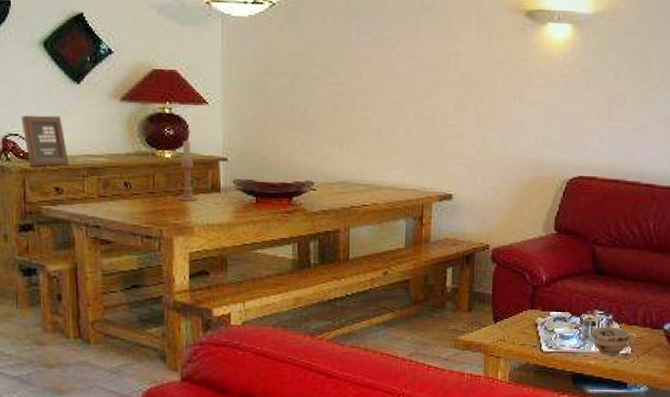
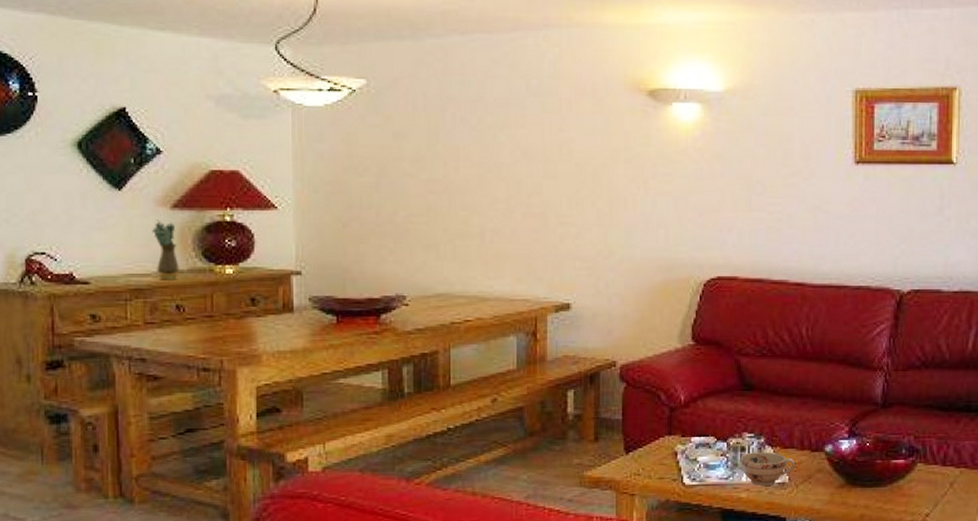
picture frame: present [21,115,69,167] -> none [49,229,108,290]
vase: none [105,110,127,163] -> present [152,220,179,282]
candlestick: present [179,141,198,202] -> none [243,253,266,325]

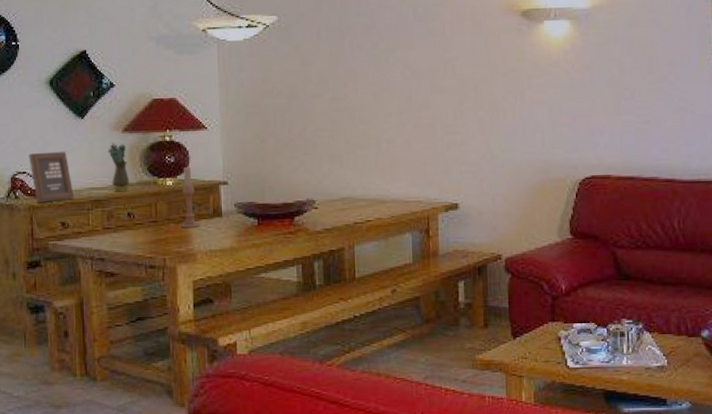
picture frame: none [49,229,108,290] -> present [29,151,74,203]
candlestick: none [243,253,266,325] -> present [181,167,200,229]
teacup: present [741,452,796,486] -> none [621,337,674,369]

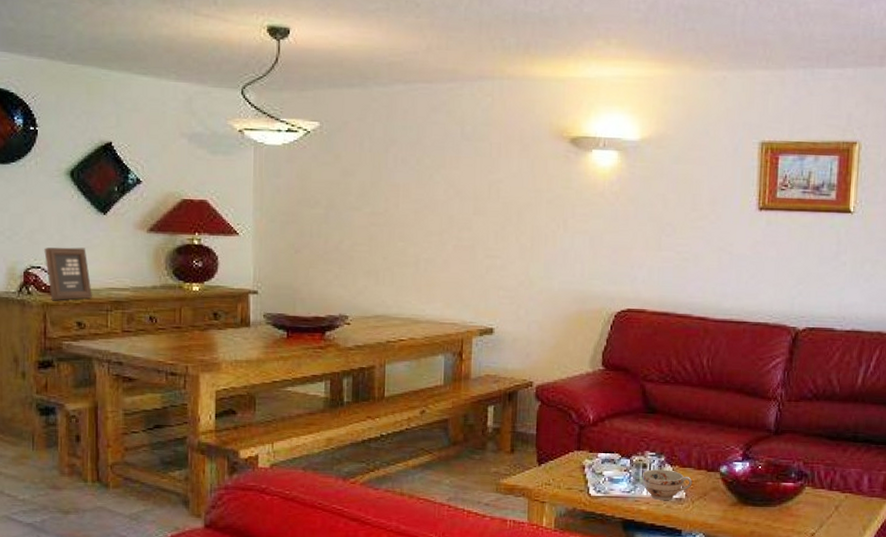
vase: present [108,142,130,193] -> none [131,241,153,296]
candlestick: present [181,167,200,229] -> none [206,273,226,337]
teacup: none [621,337,674,369] -> present [643,469,693,500]

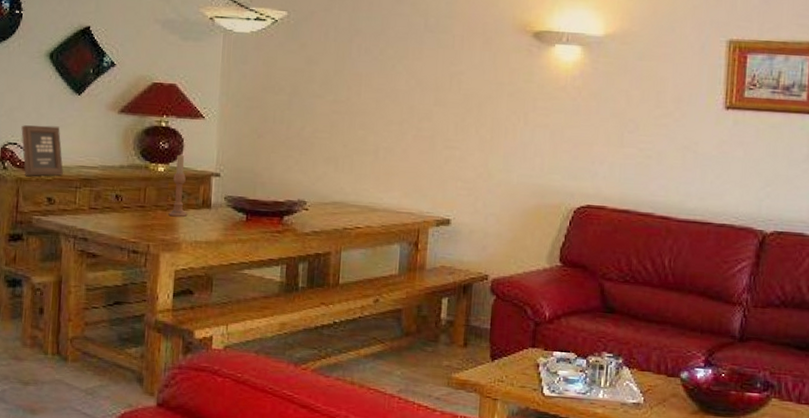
candlestick: none [206,273,226,337] -> present [168,155,188,218]
teacup: present [643,469,693,500] -> none [599,371,651,405]

